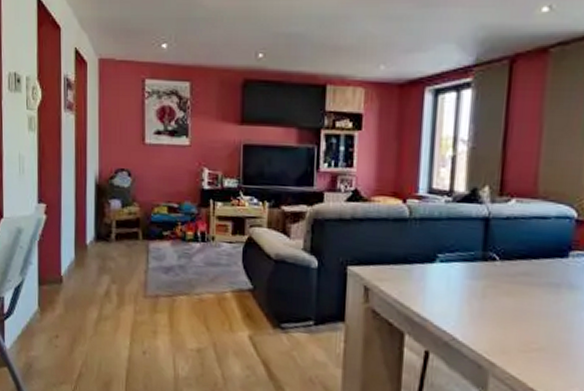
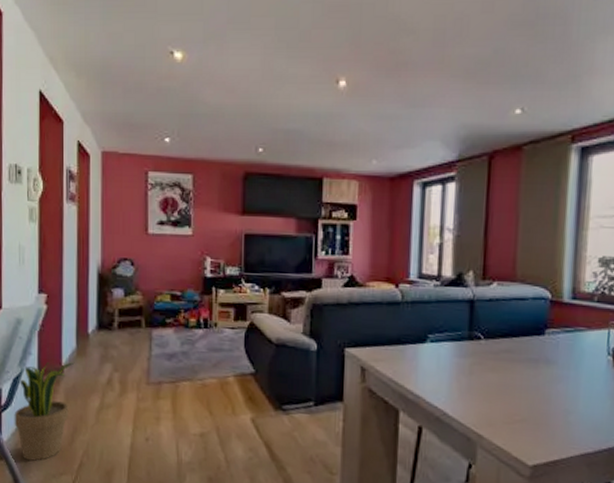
potted plant: none [16,272,74,370] -> present [14,362,75,462]

